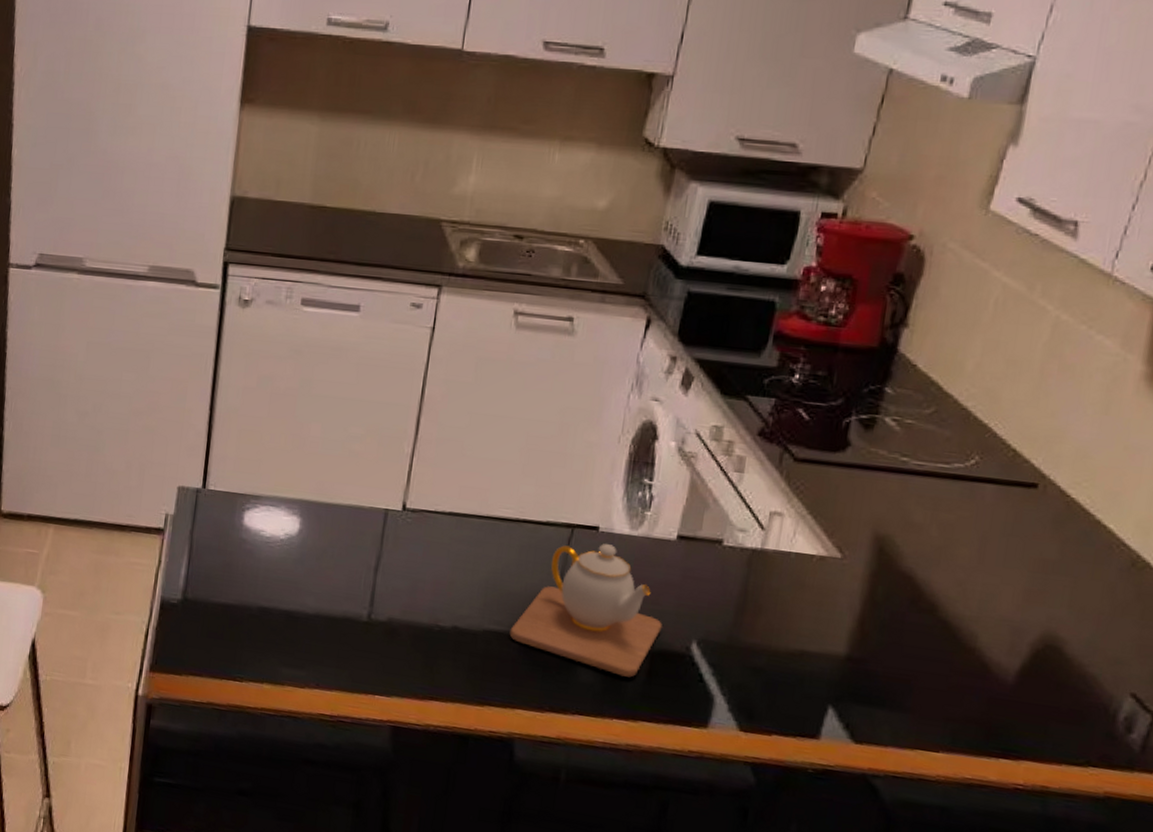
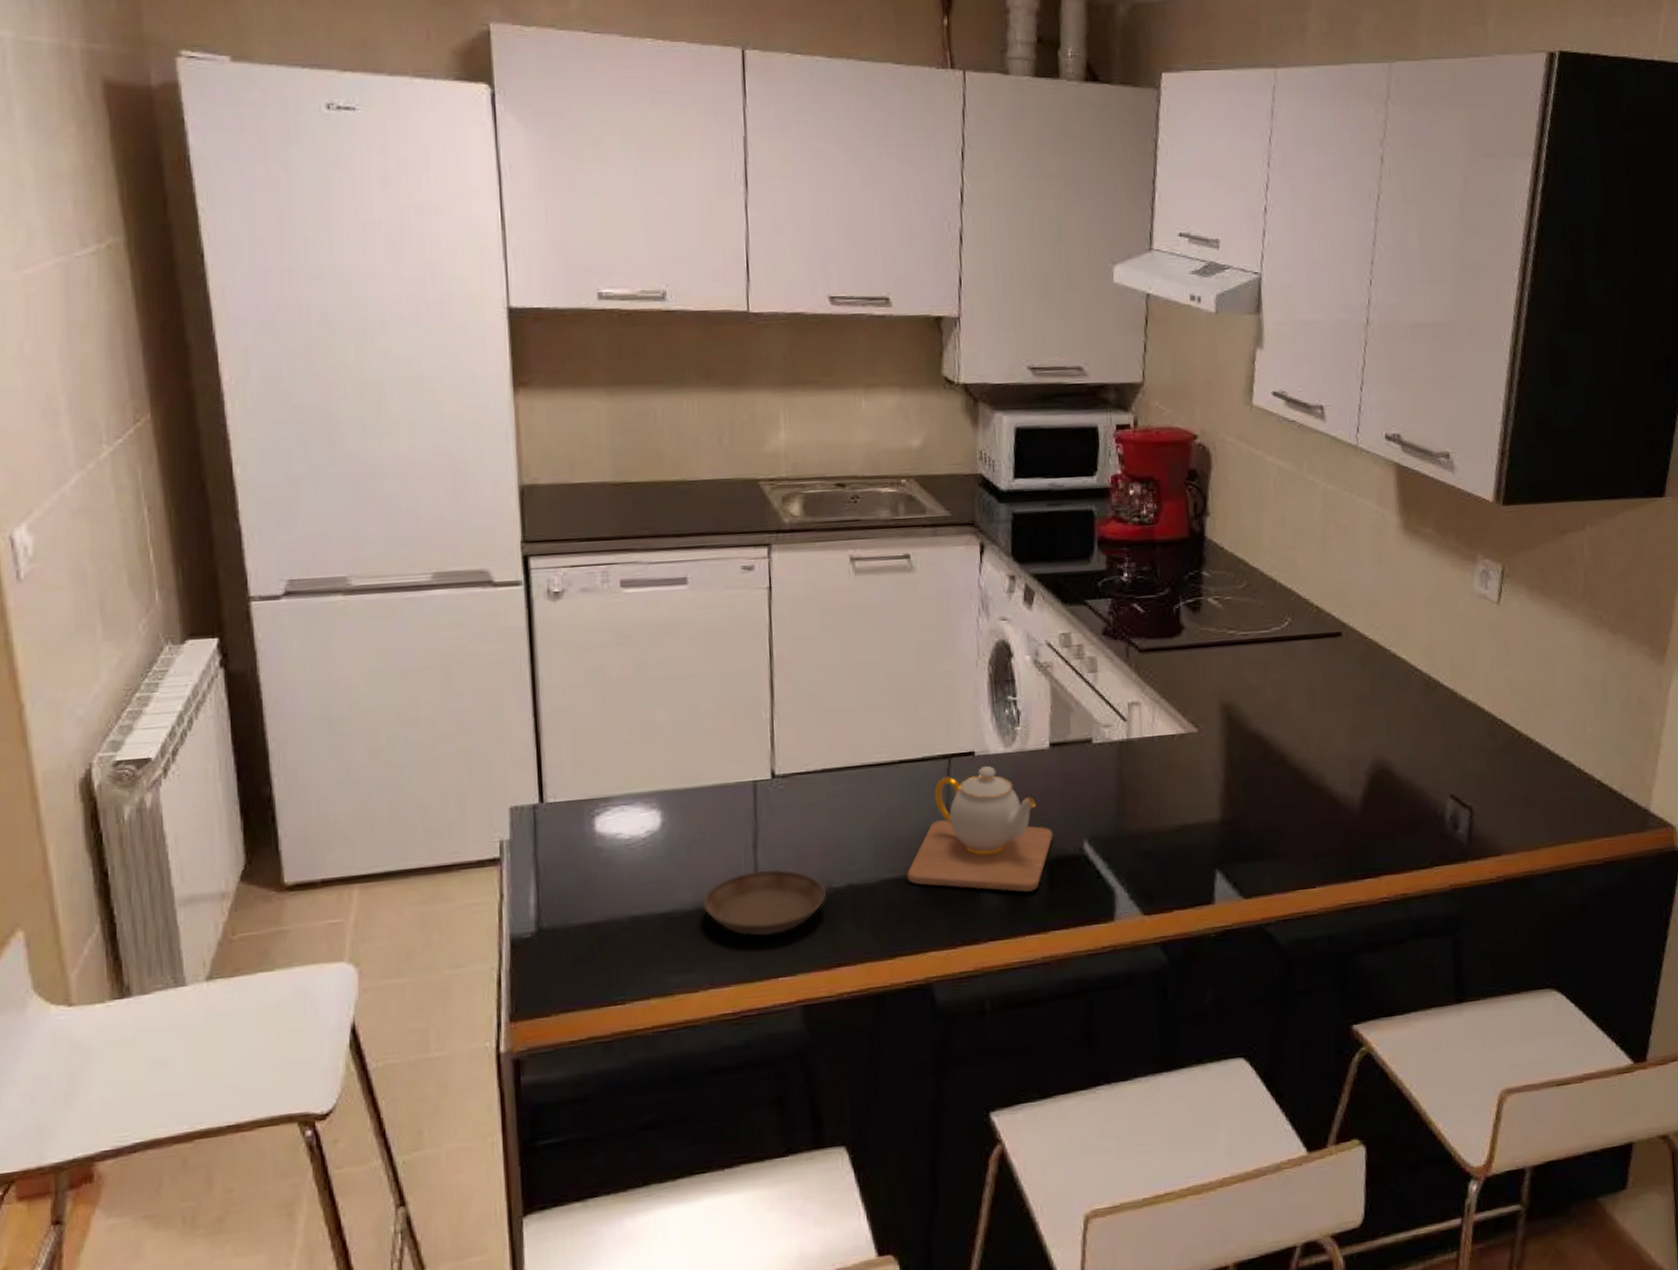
saucer: none [322,591,433,656] -> present [703,869,827,936]

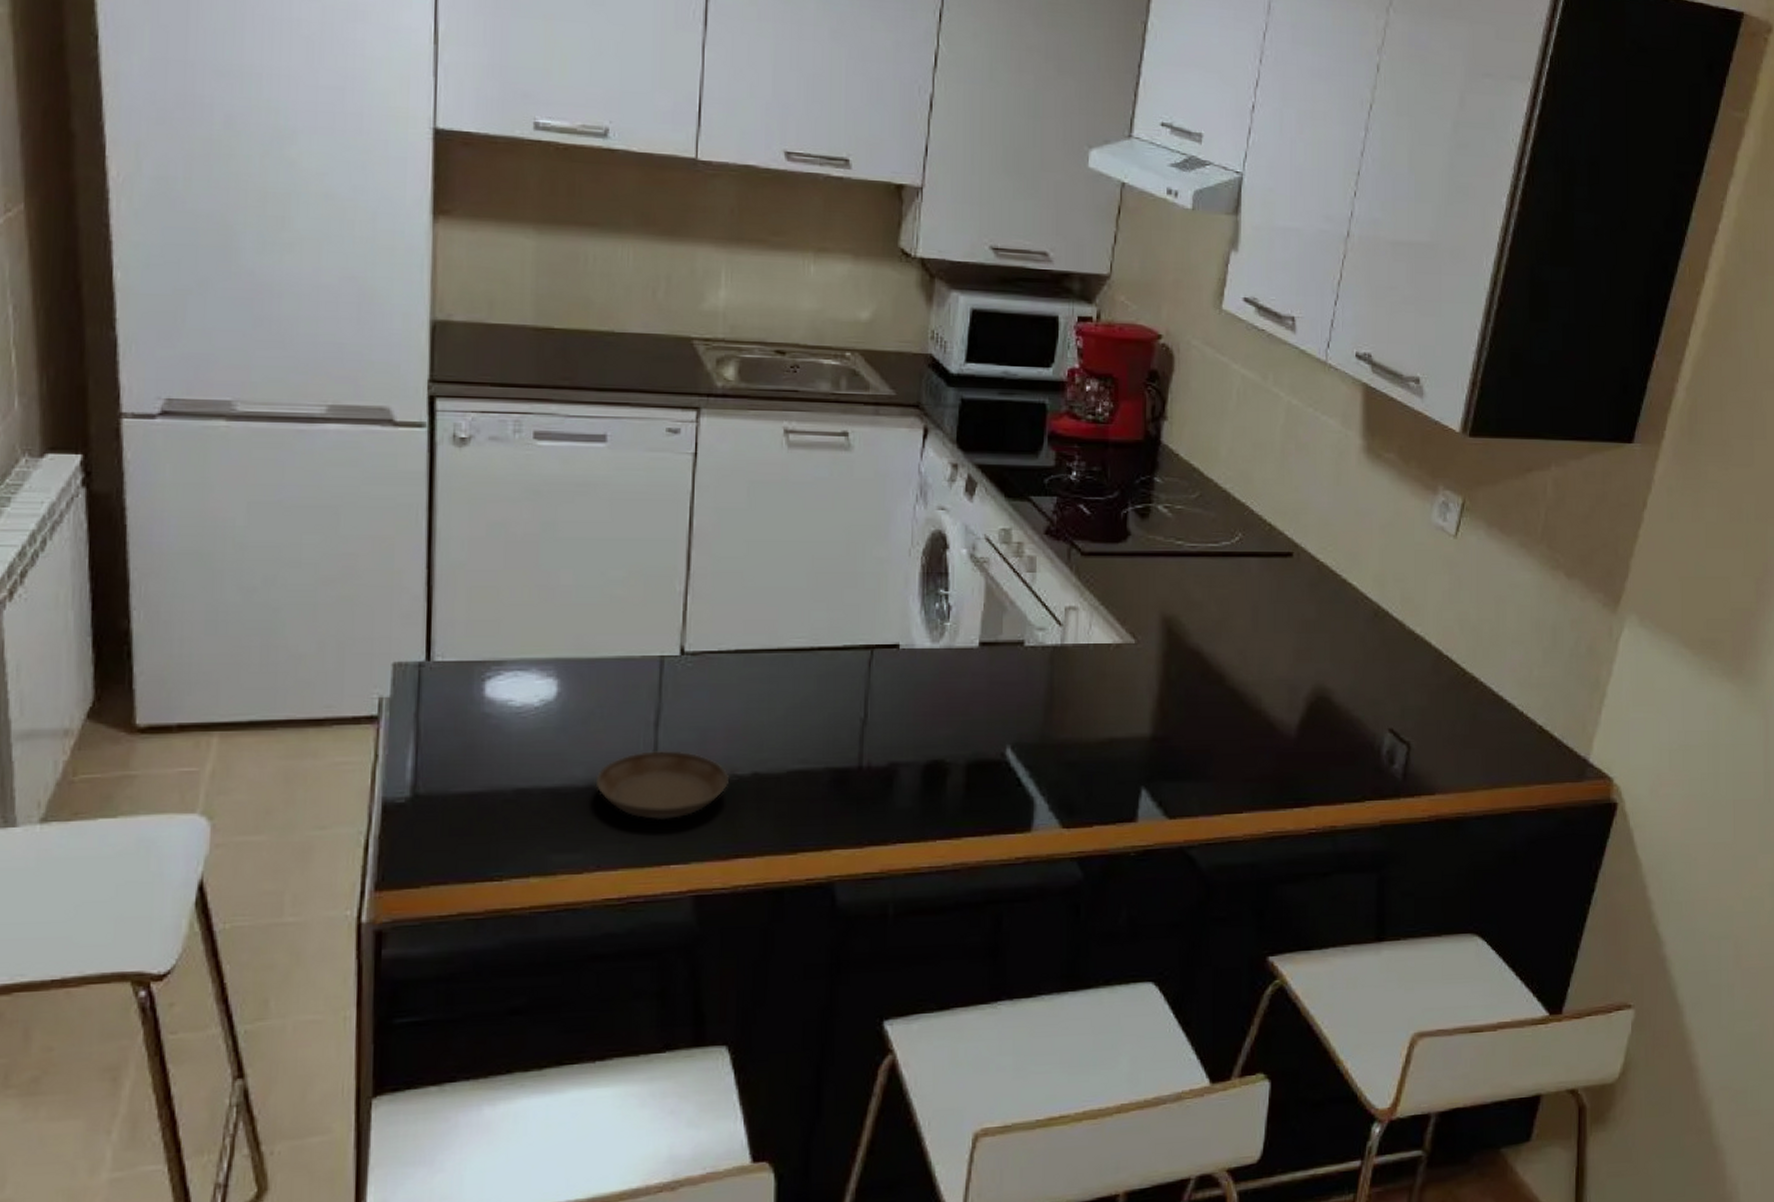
teapot: present [906,766,1053,892] -> none [816,661,975,795]

